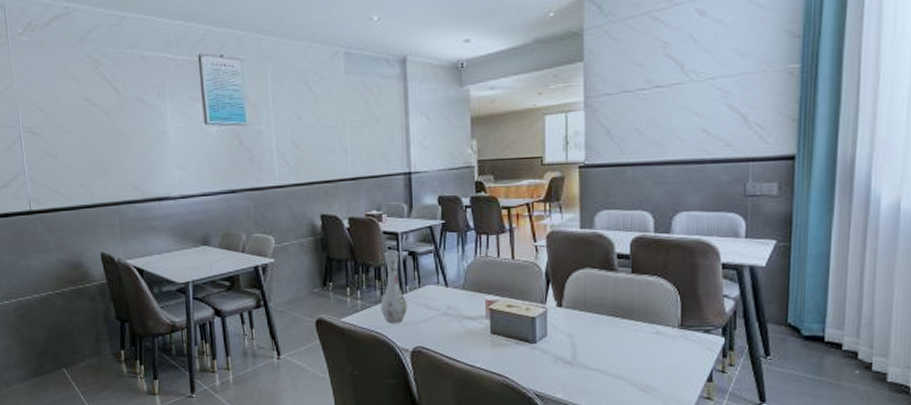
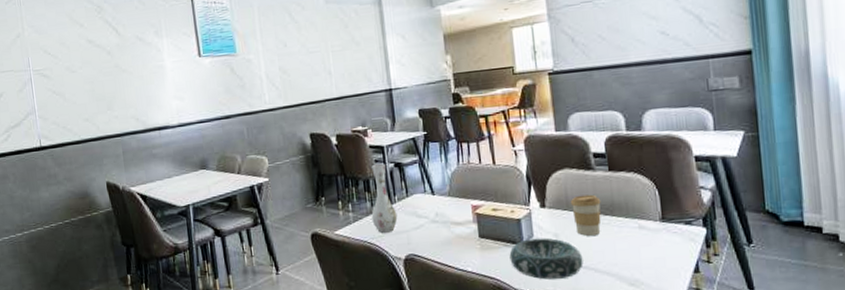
decorative bowl: none [520,338,595,380] -> present [509,238,583,280]
coffee cup: none [588,296,620,340] -> present [570,194,602,237]

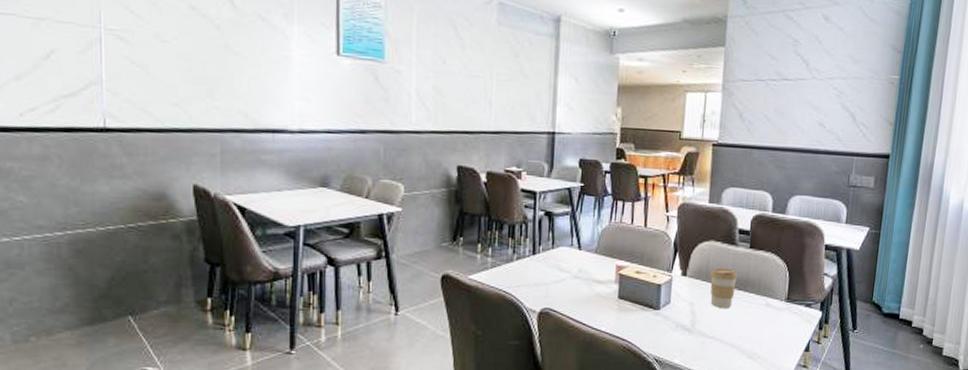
vase: present [371,163,398,233] -> none [511,209,539,283]
decorative bowl: present [509,238,583,280] -> none [644,305,712,346]

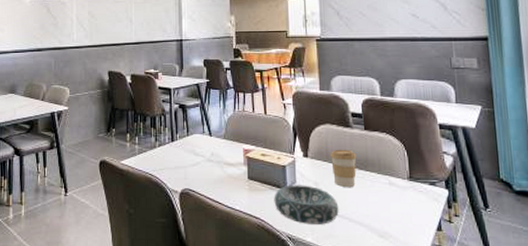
decorative bowl: none [644,305,712,346] -> present [274,185,339,225]

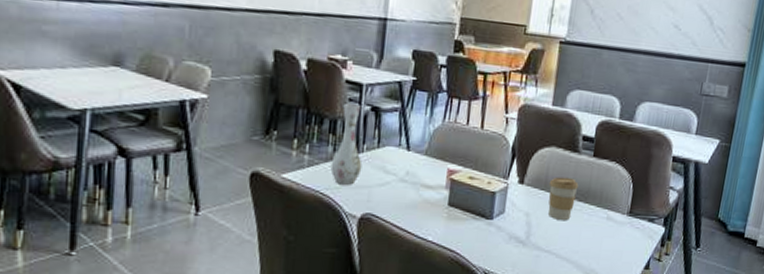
vase: none [155,103,178,166] -> present [330,103,363,185]
decorative bowl: present [274,185,339,225] -> none [475,214,548,260]

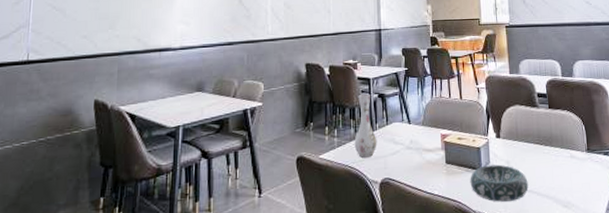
decorative bowl: none [475,214,548,260] -> present [470,164,528,202]
coffee cup: present [548,176,579,221] -> none [519,127,543,164]

